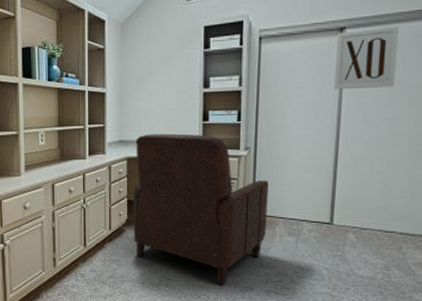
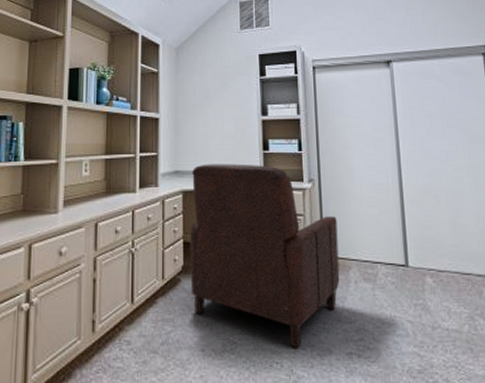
wall art: present [334,26,400,90] -> none [385,62,445,120]

